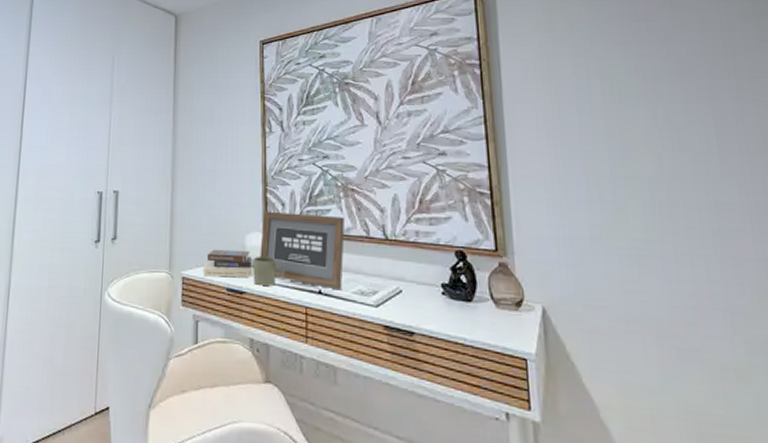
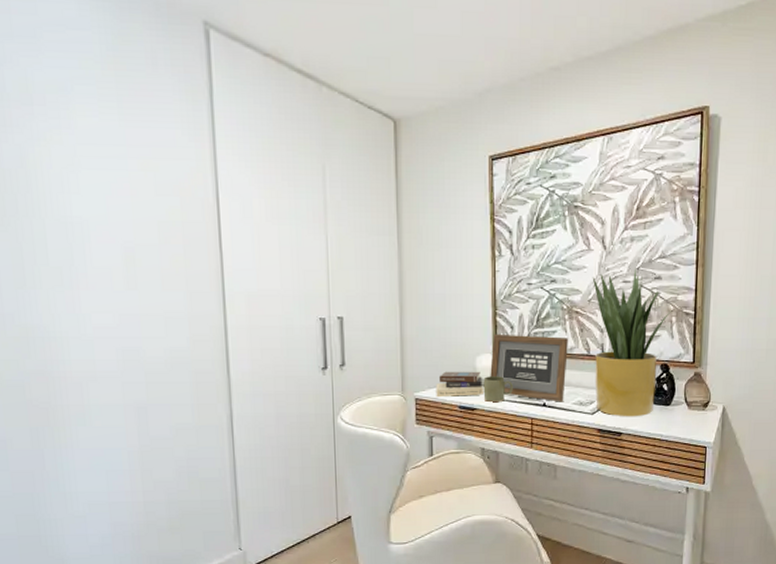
planter: none [367,143,462,314] -> present [592,268,671,417]

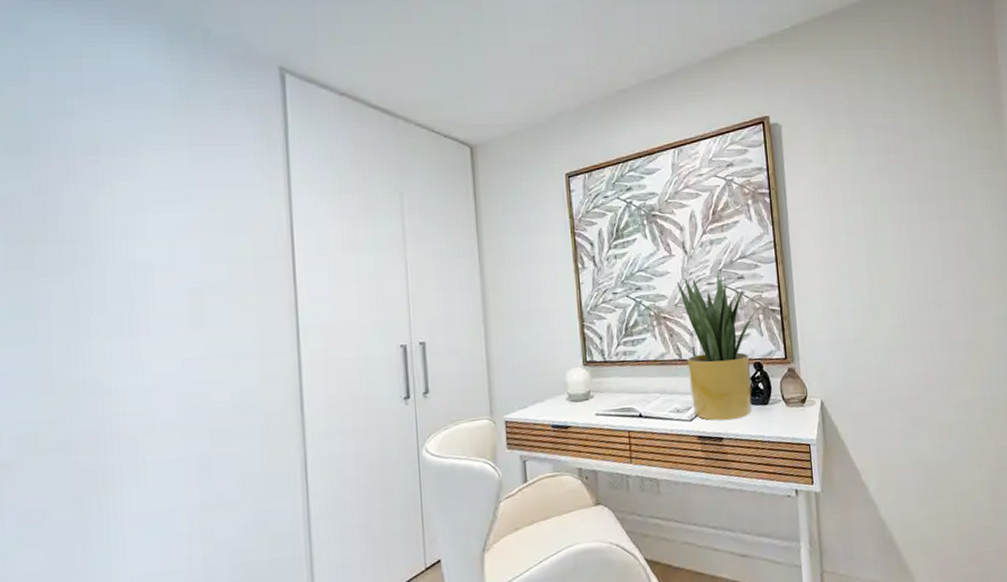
books: present [436,371,483,398] -> none [526,386,576,419]
mug: present [483,376,513,403] -> none [575,390,607,419]
picture frame: present [490,333,568,402] -> none [581,344,660,412]

